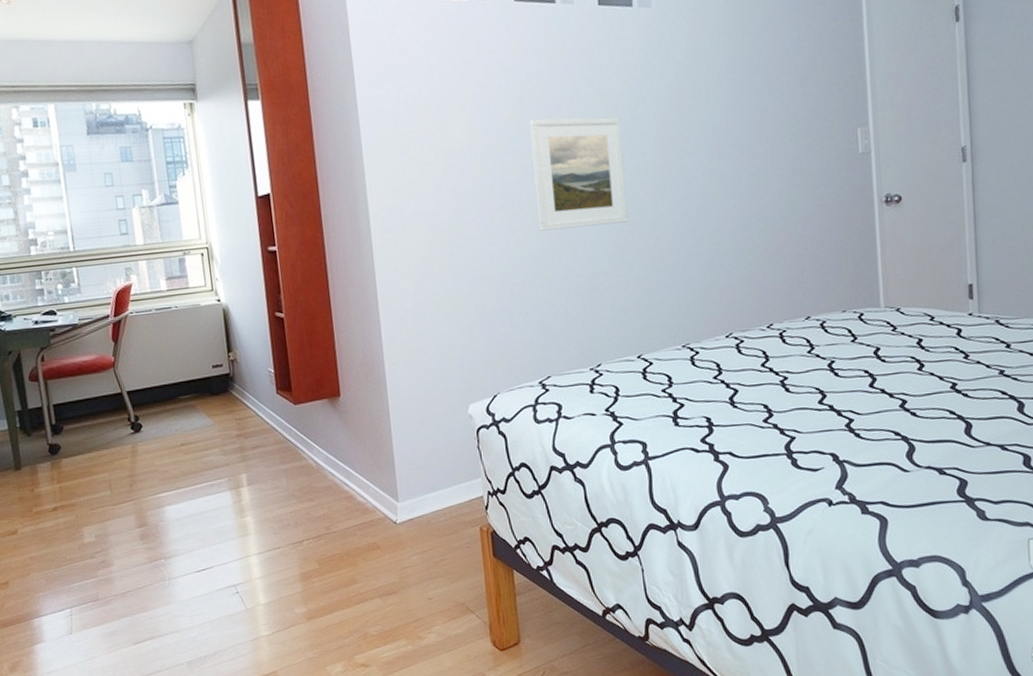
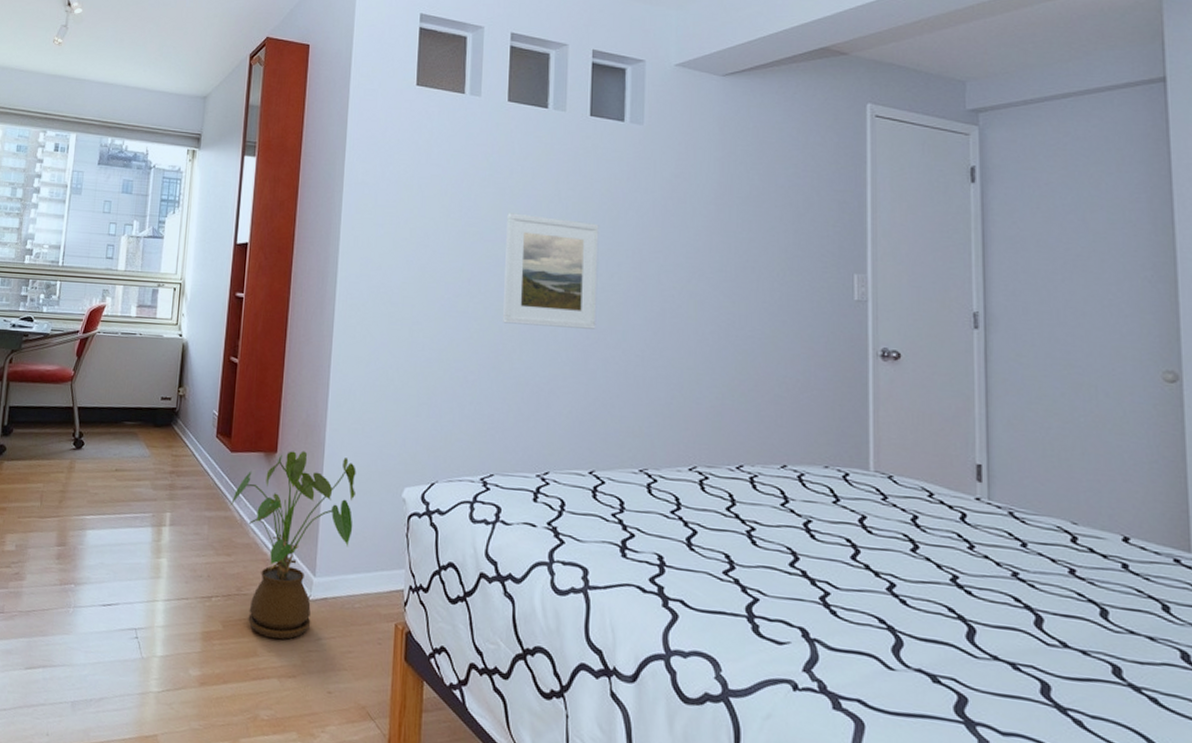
house plant: none [303,388,427,565] -> present [229,451,357,640]

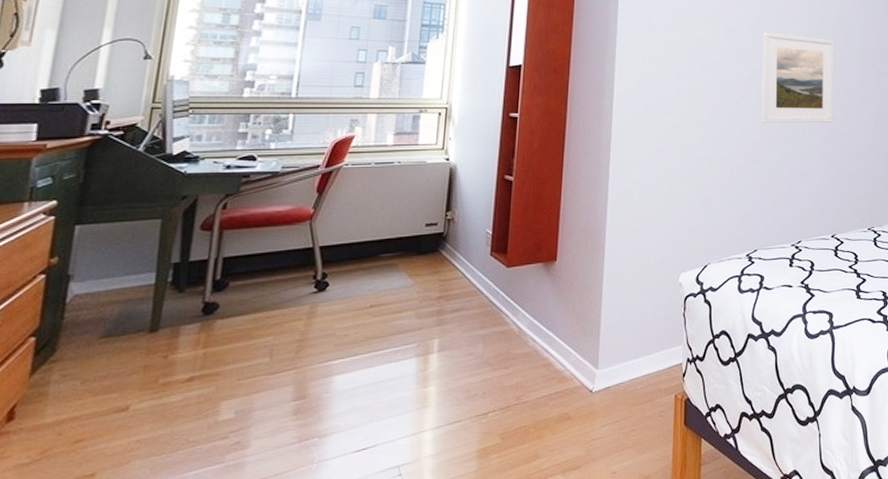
house plant: present [229,451,357,640] -> none [506,255,636,438]

